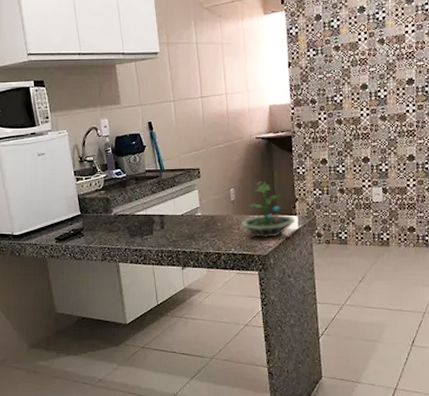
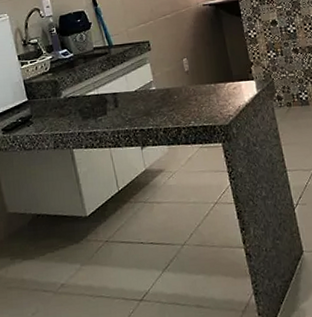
terrarium: present [241,181,295,238] -> none [198,48,253,107]

